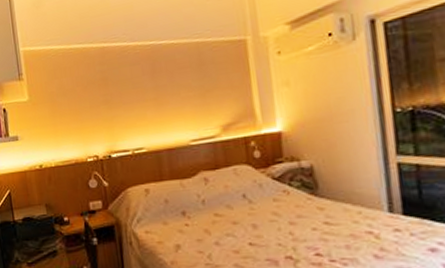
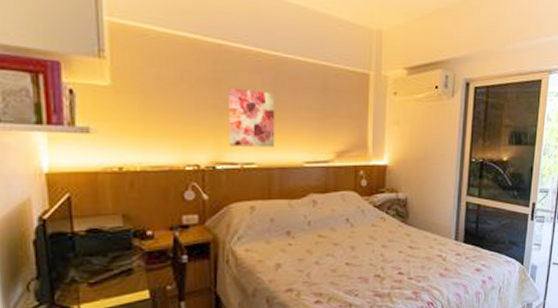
wall art: none [114,79,161,135] -> present [229,87,275,147]

